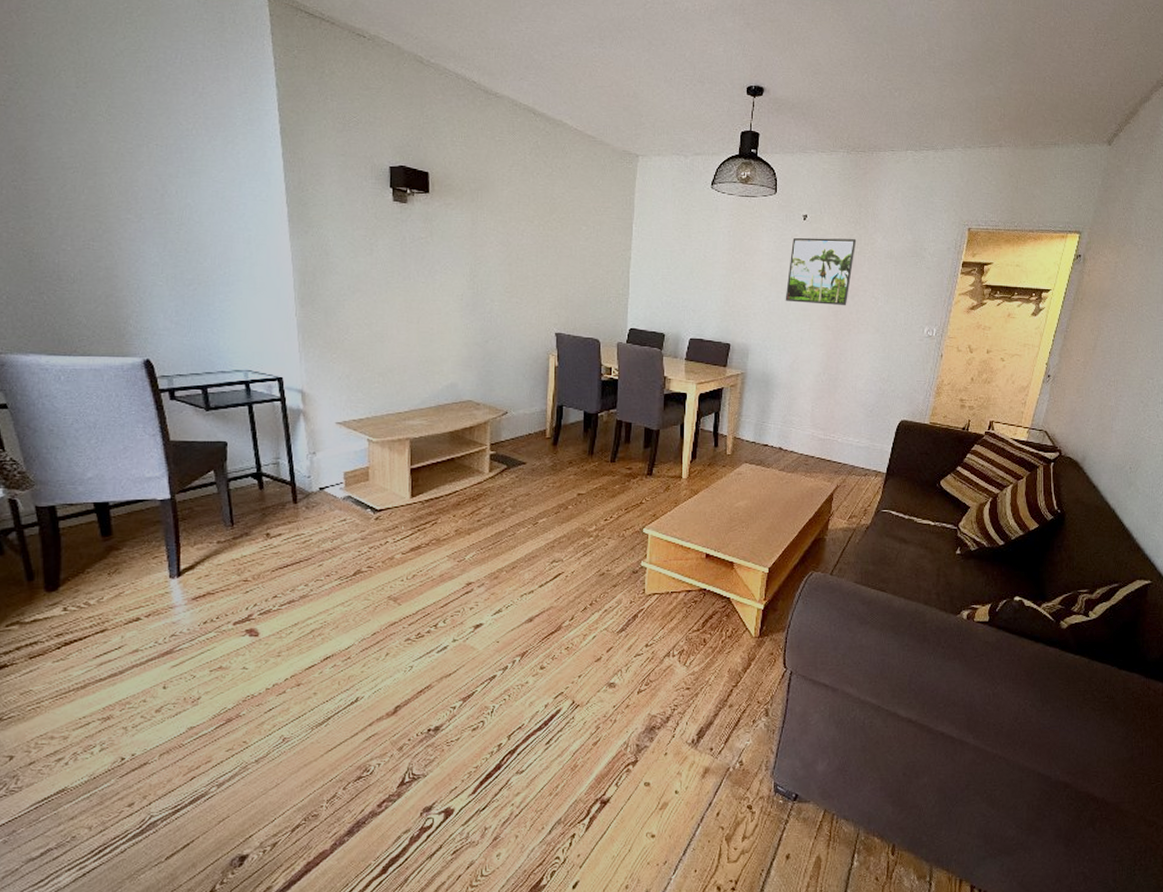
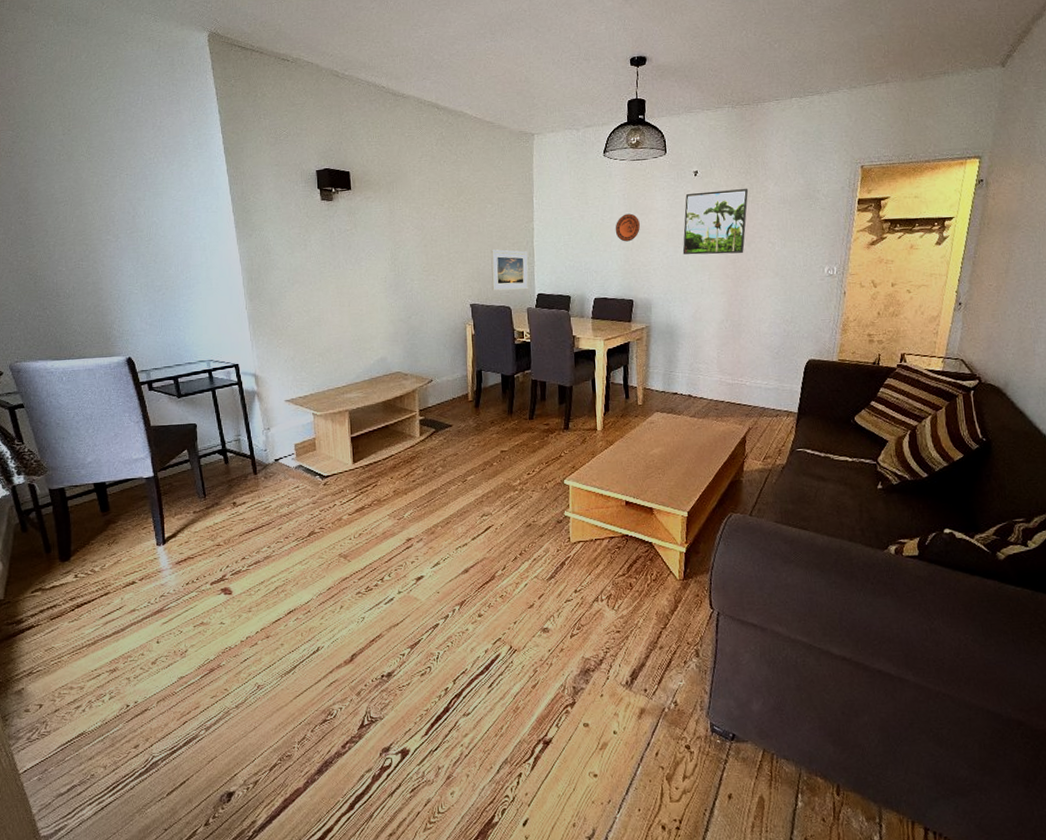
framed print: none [580,276,623,323] -> present [490,249,529,291]
decorative plate: none [717,252,743,282] -> present [615,213,640,242]

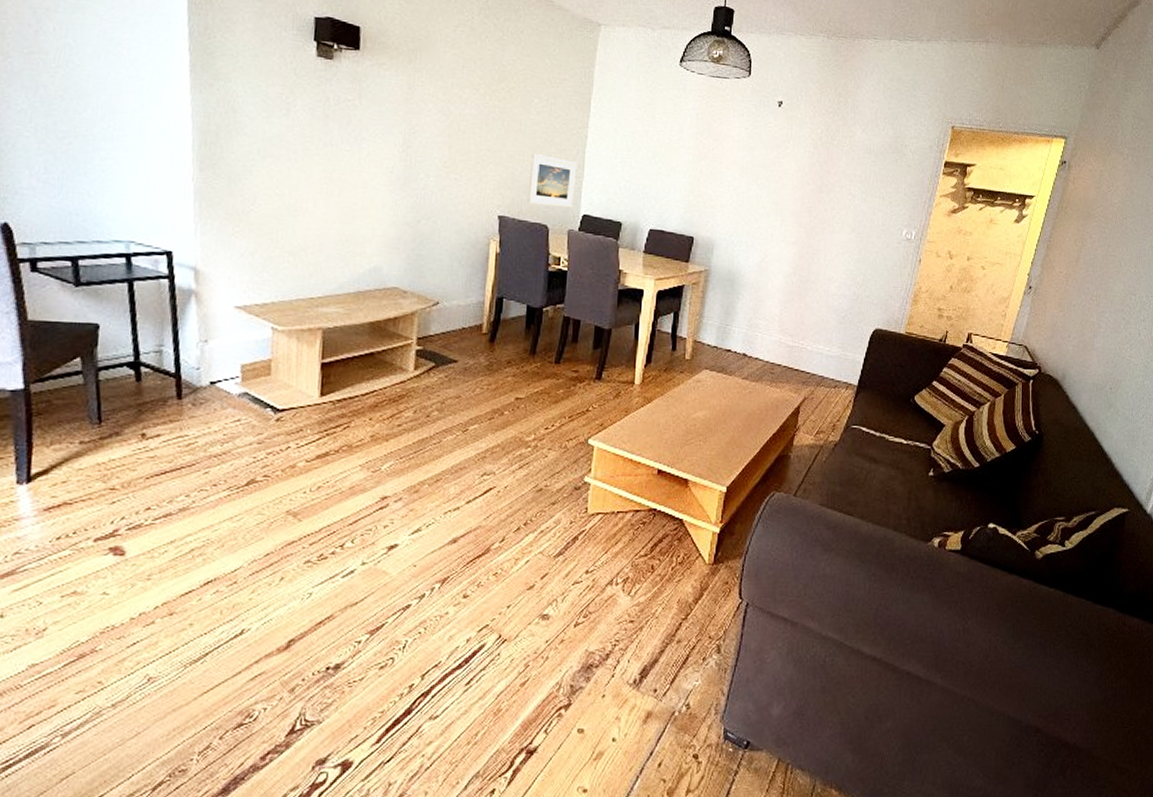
decorative plate: present [615,213,640,242] -> none [682,136,712,170]
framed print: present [682,189,749,255] -> none [755,125,834,201]

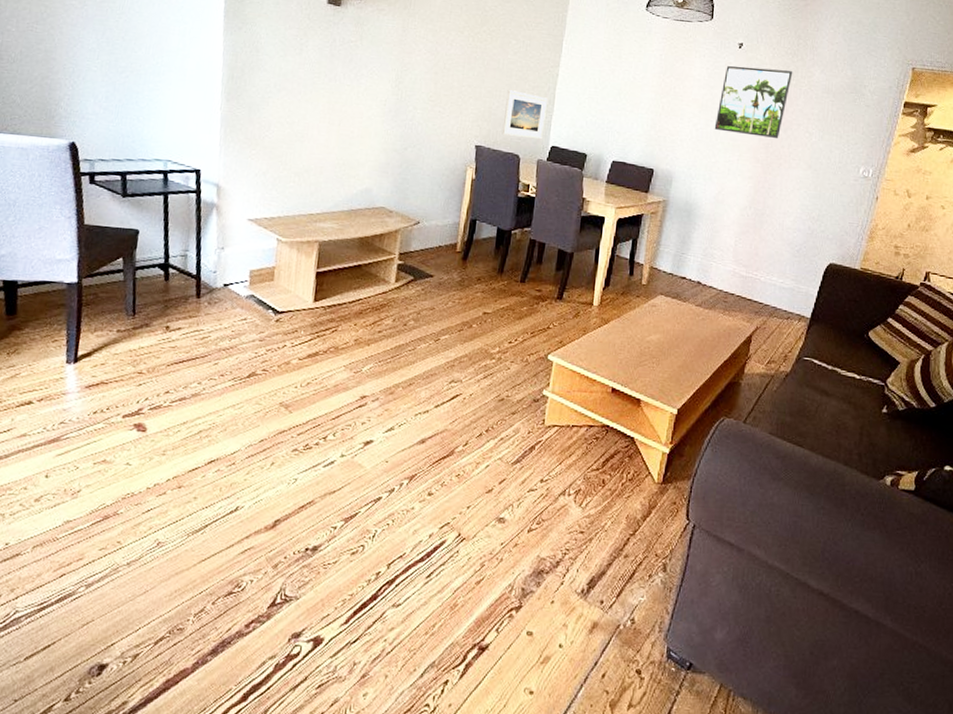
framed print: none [755,125,834,201] -> present [714,65,793,138]

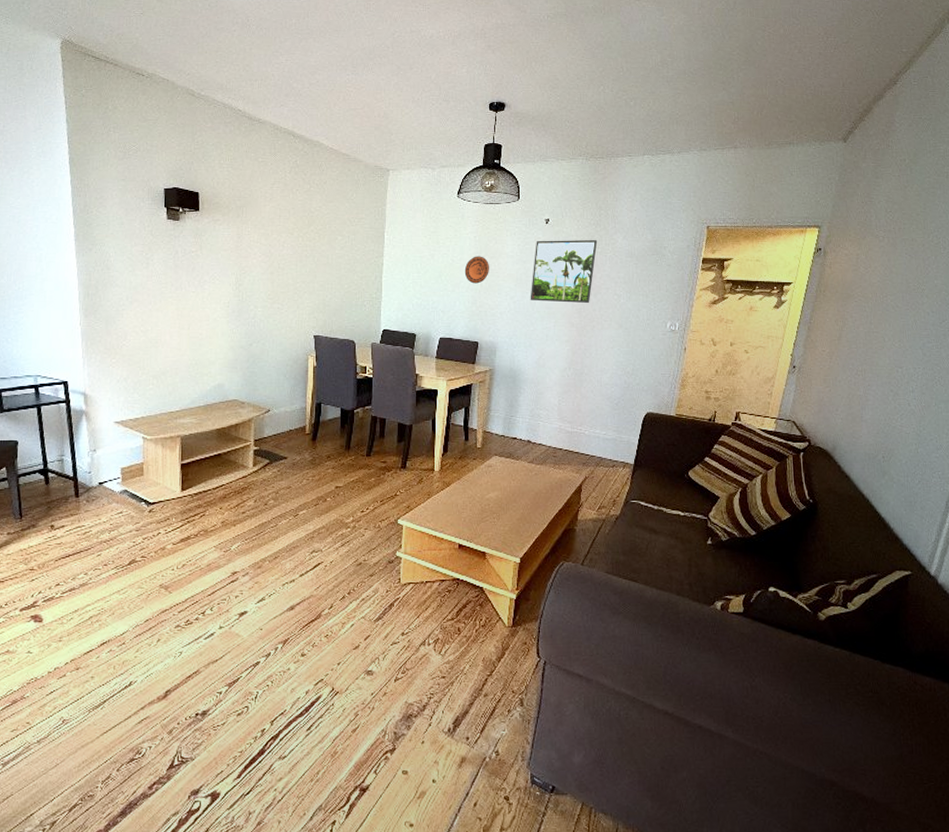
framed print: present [501,90,549,140] -> none [337,282,376,325]
decorative plate: none [646,76,674,106] -> present [464,256,489,284]

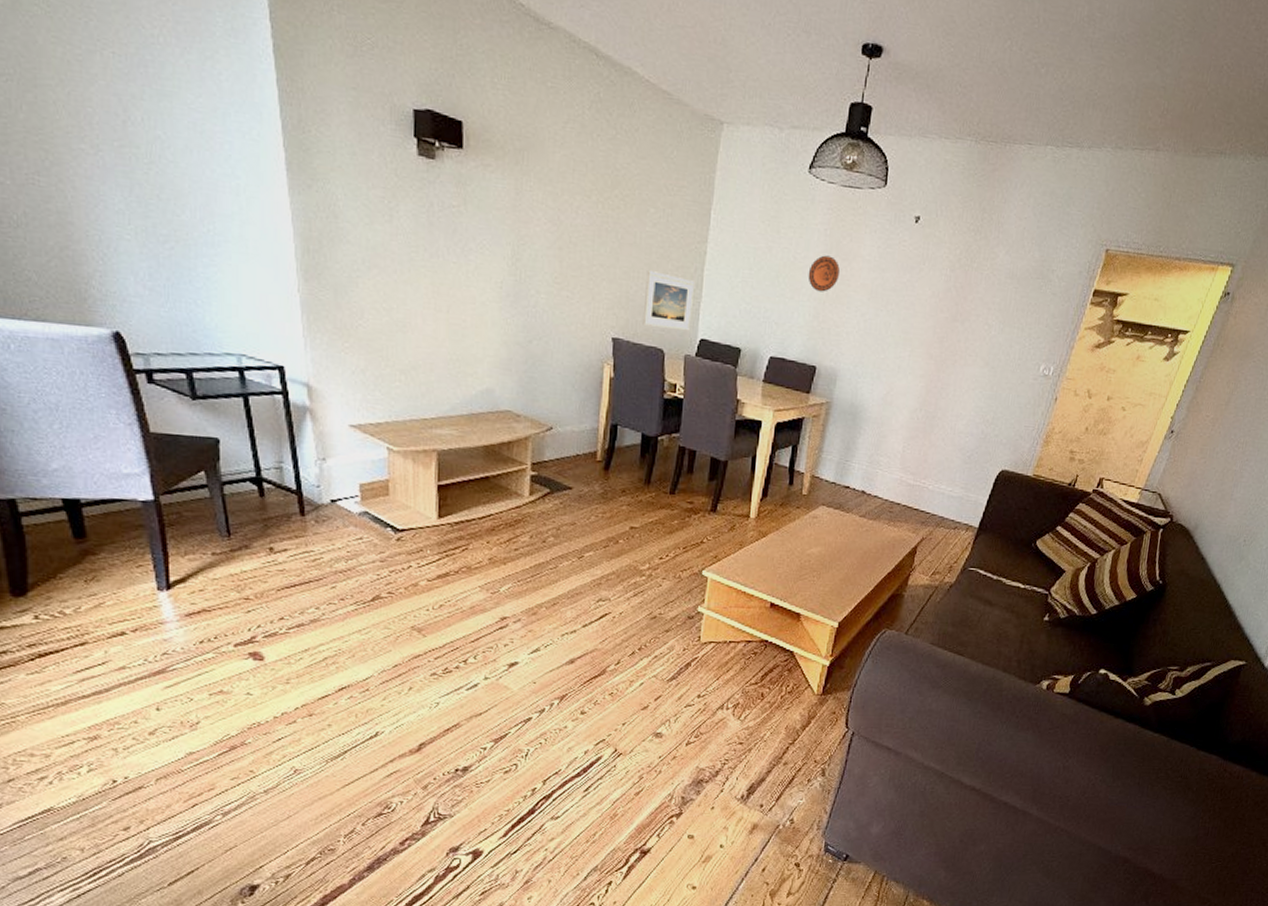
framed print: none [337,282,376,325] -> present [642,270,696,331]
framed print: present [530,240,598,303] -> none [884,244,975,331]

